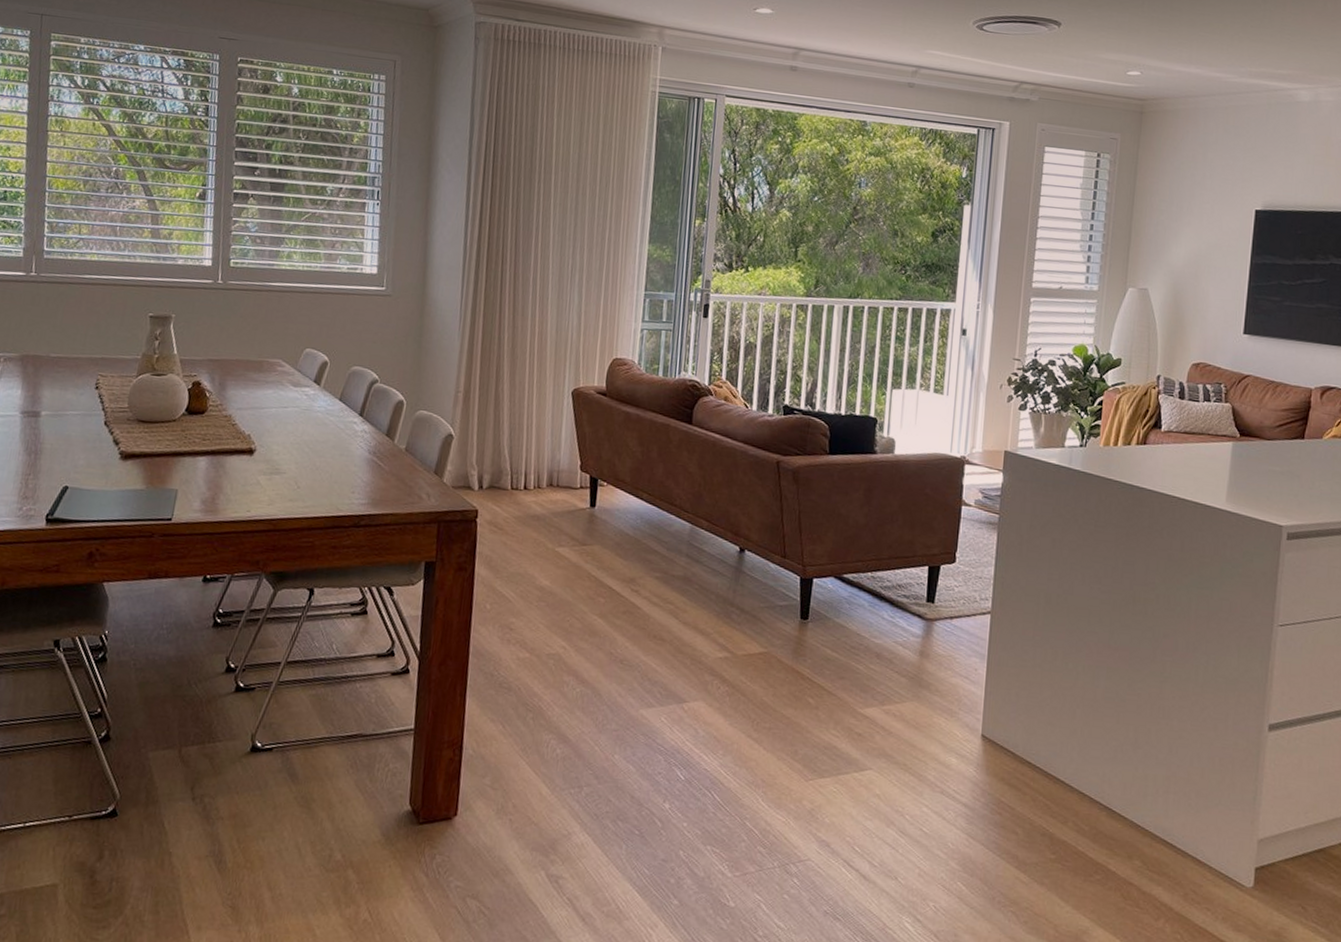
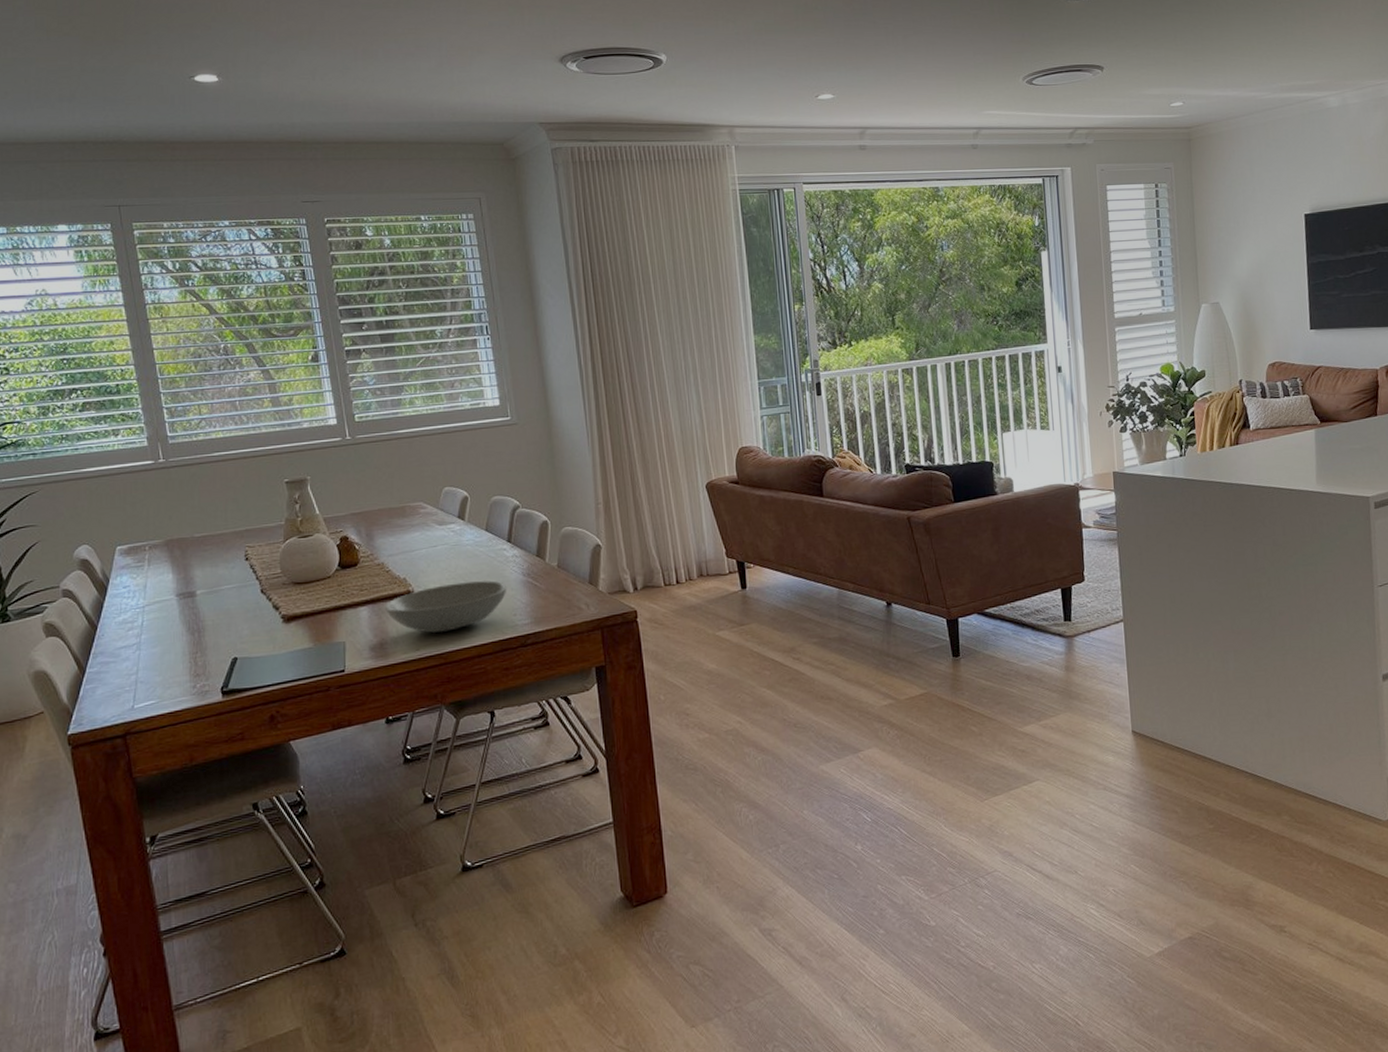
bowl: none [224,448,351,498] -> present [385,580,507,633]

